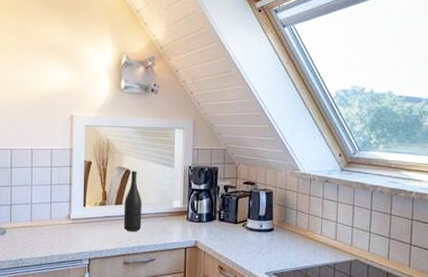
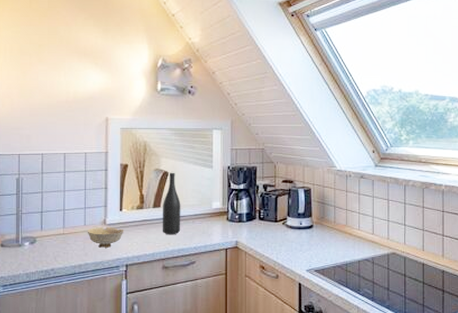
bowl: none [52,221,88,242] -> present [87,227,124,248]

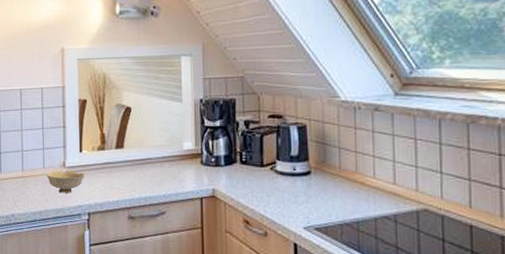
wine bottle: present [162,172,181,235] -> none [125,107,148,180]

